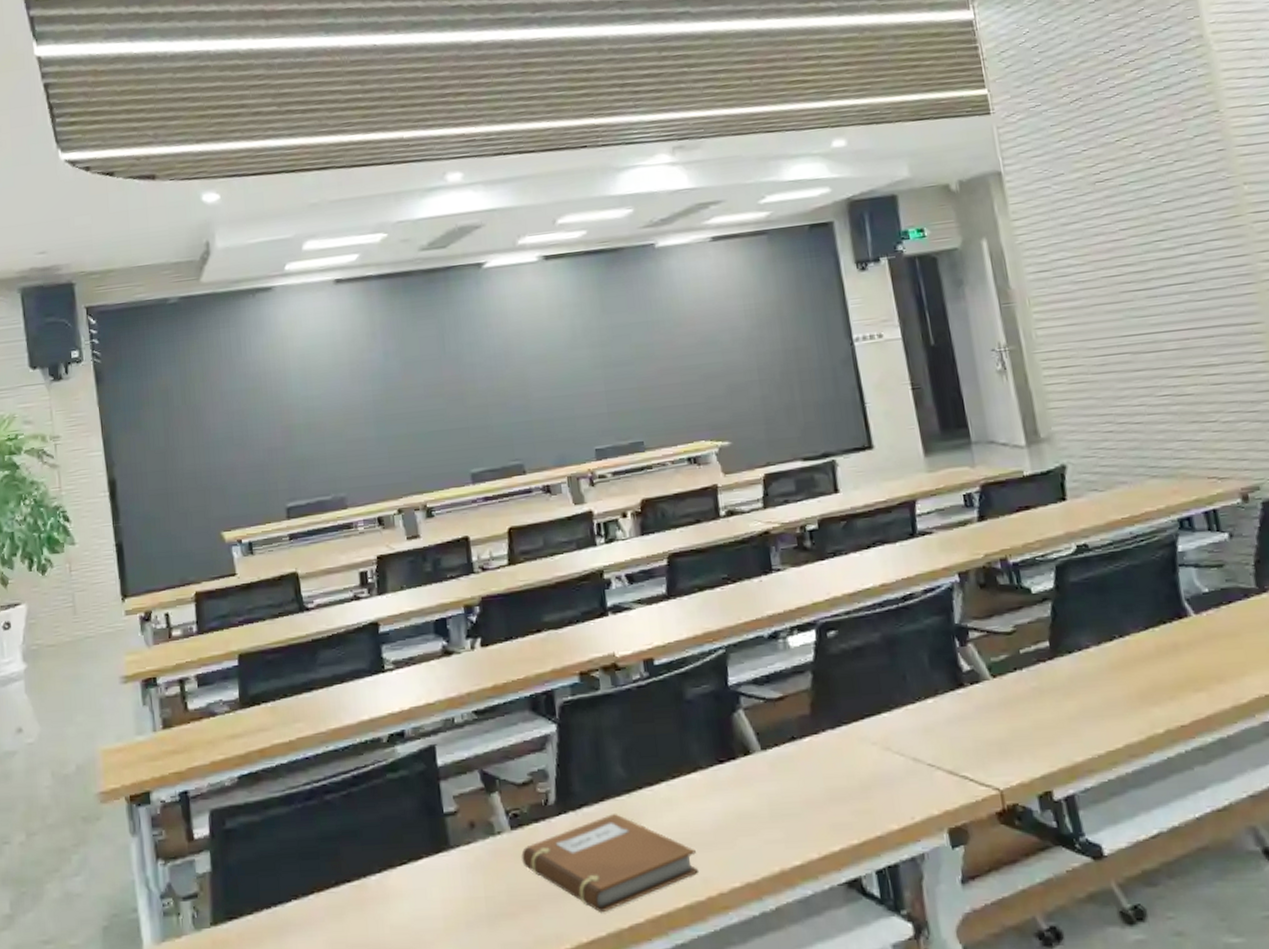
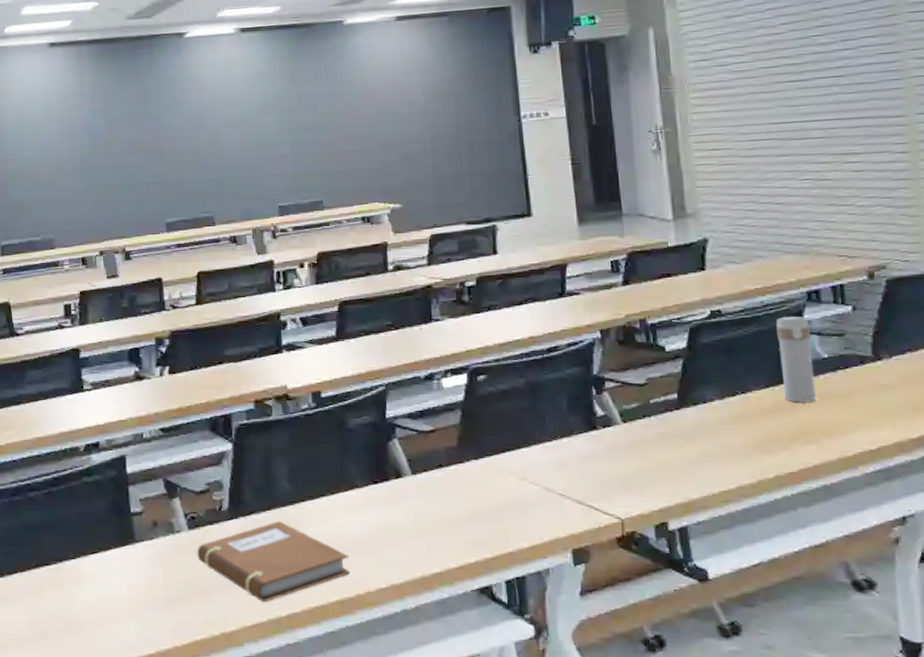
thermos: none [1148,547,1201,645] -> present [776,316,816,403]

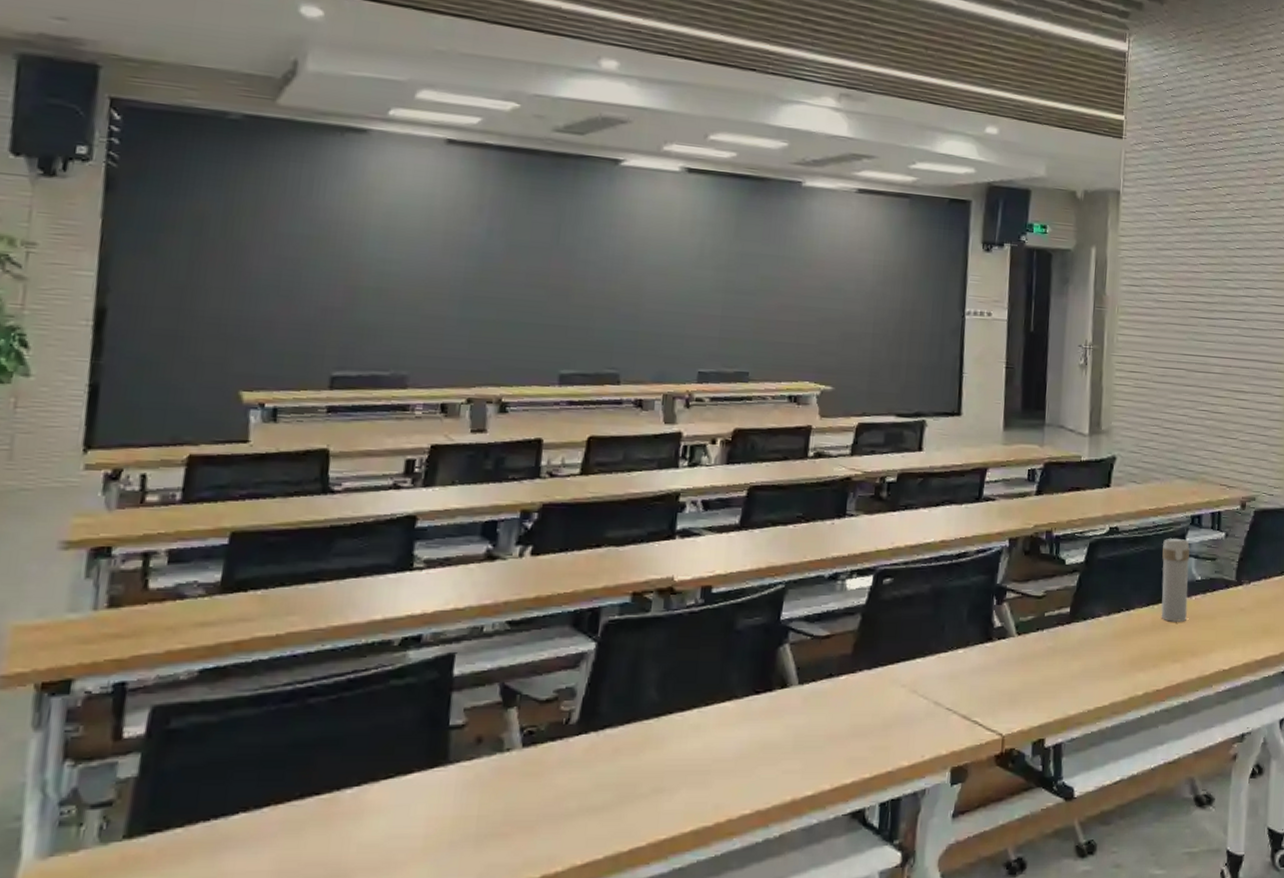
notebook: present [197,521,350,602] -> none [528,737,713,835]

